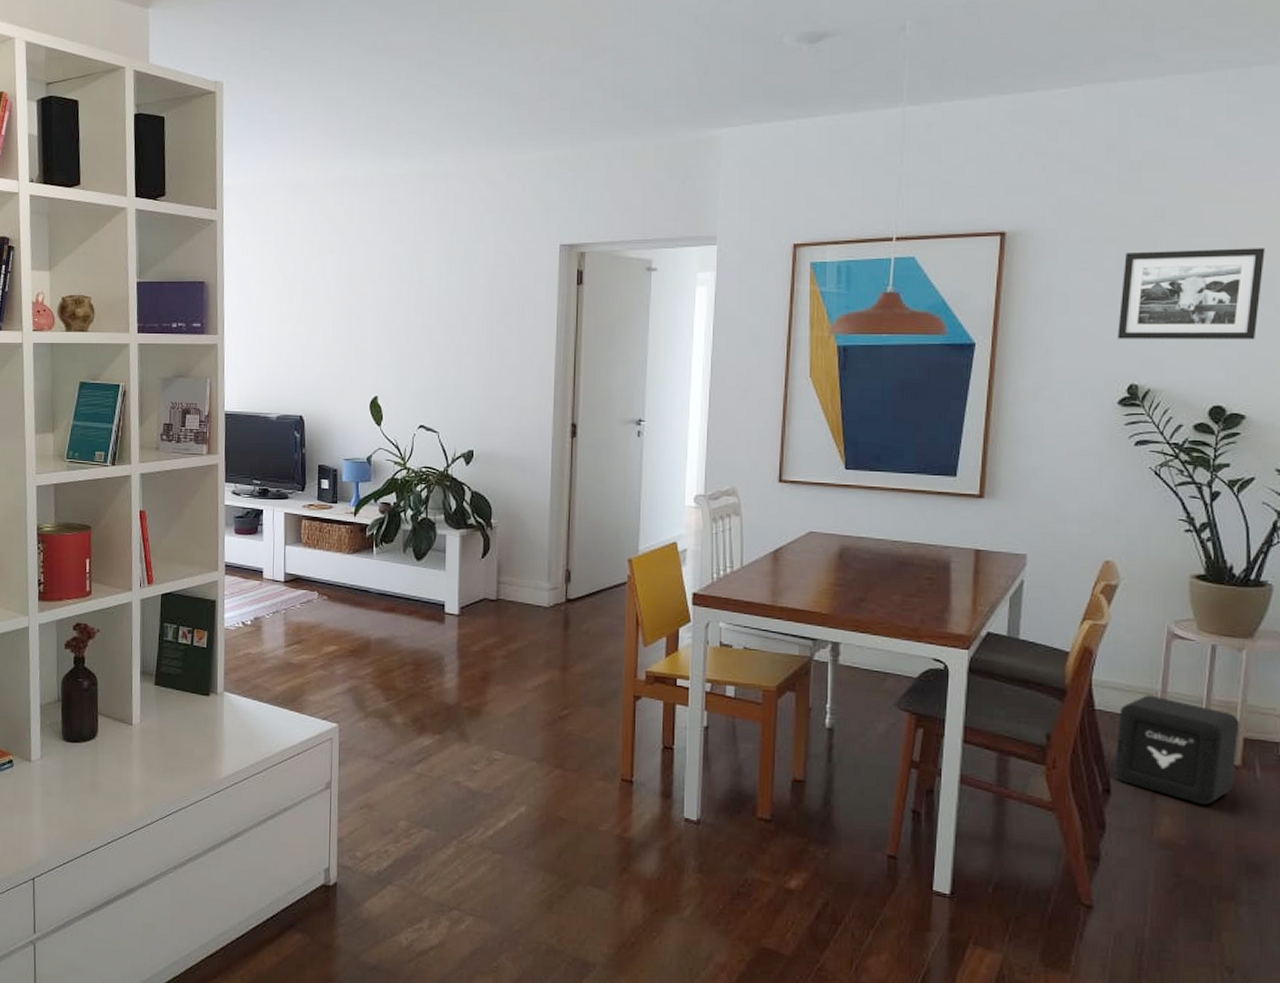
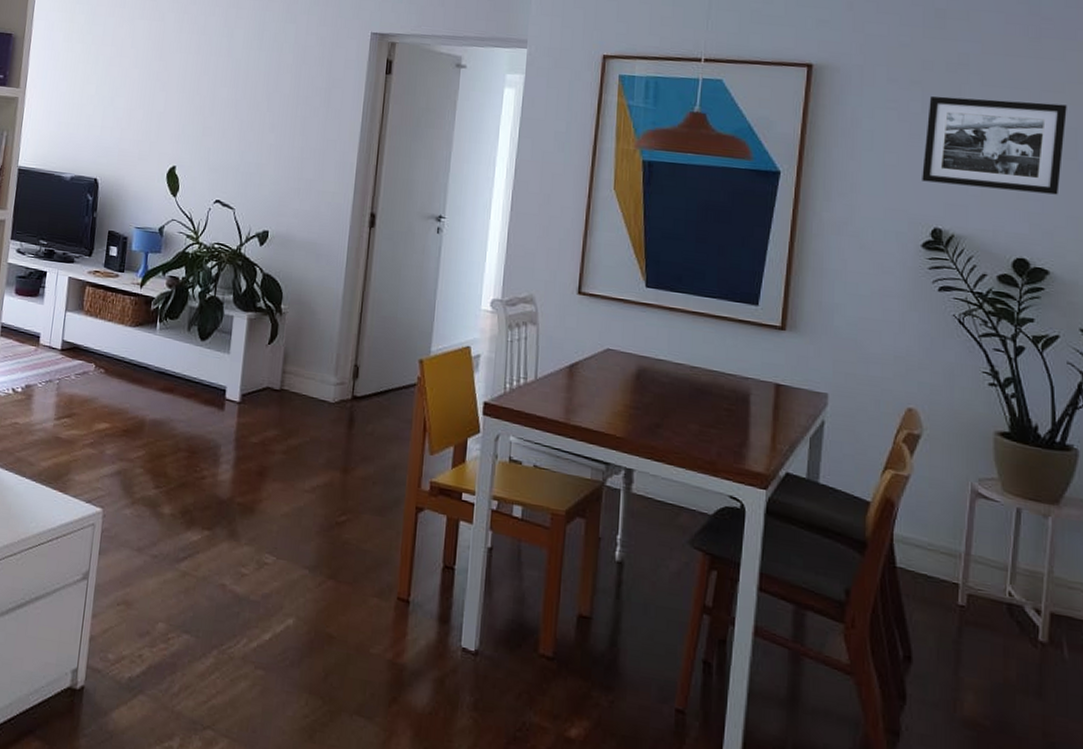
air purifier: present [1114,695,1240,805] -> none [915,556,1047,683]

